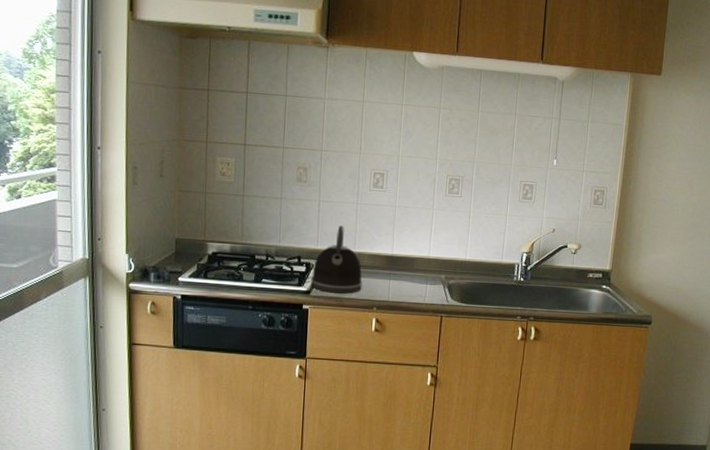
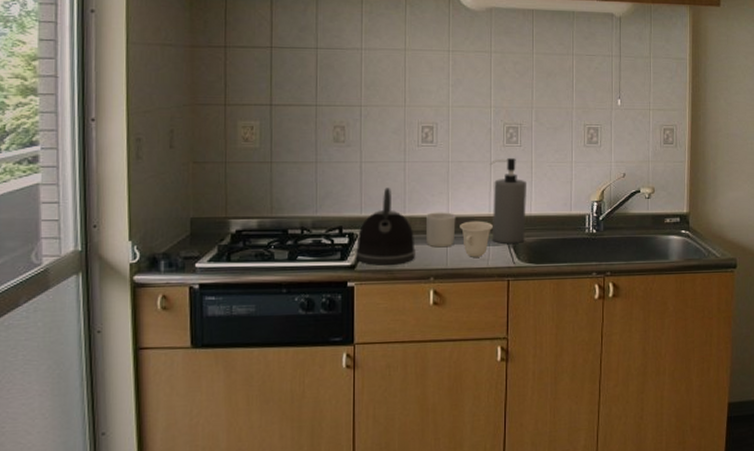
mug: none [371,250,399,282] -> present [425,212,456,248]
cup: none [402,261,432,294] -> present [460,220,494,257]
soap dispenser: none [430,207,464,284] -> present [489,158,526,243]

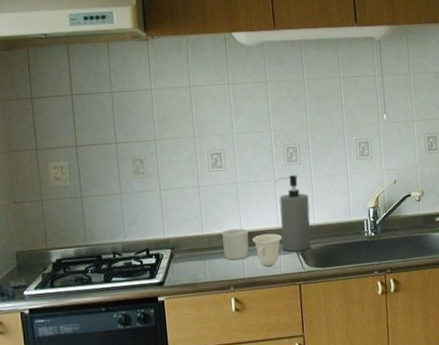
kettle: present [355,188,415,265] -> none [162,210,216,280]

